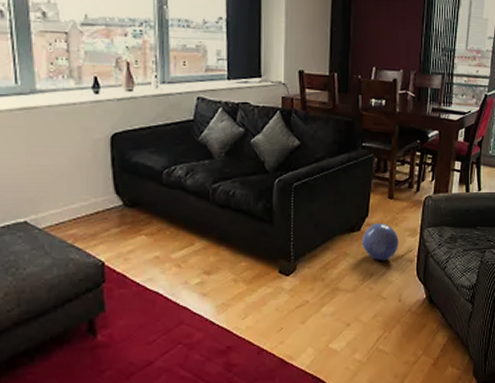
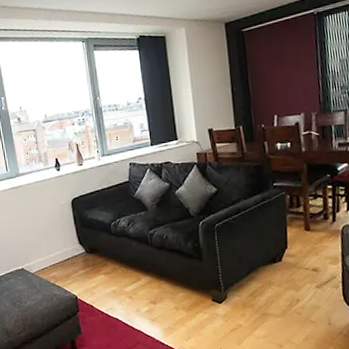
ball: present [361,222,399,261] -> none [283,252,322,288]

